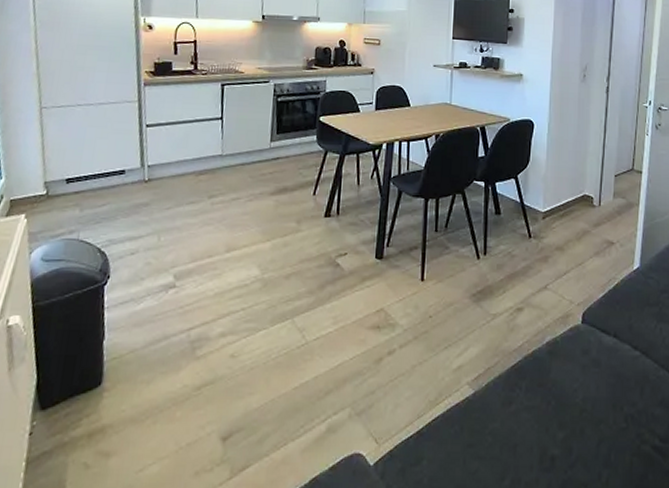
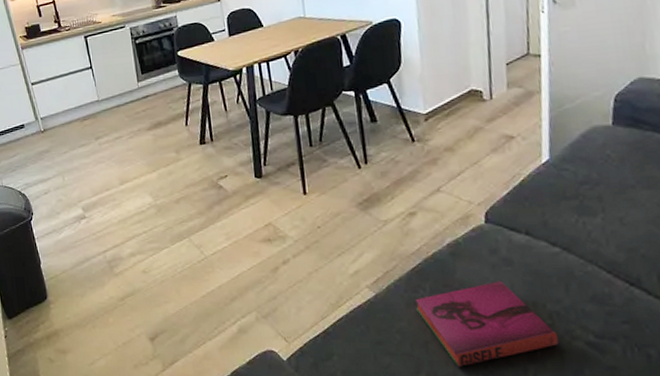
hardback book: none [511,382,631,472] -> present [415,281,559,367]

